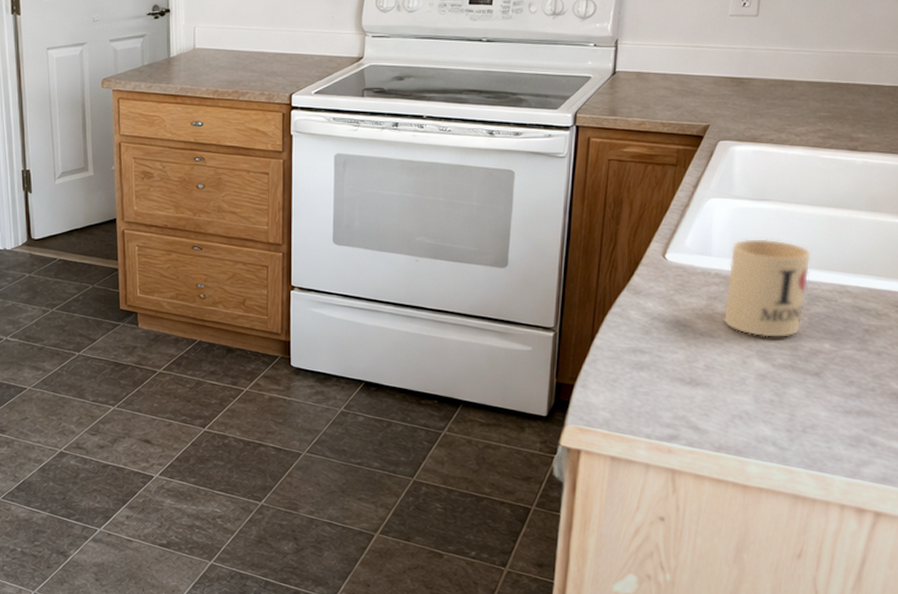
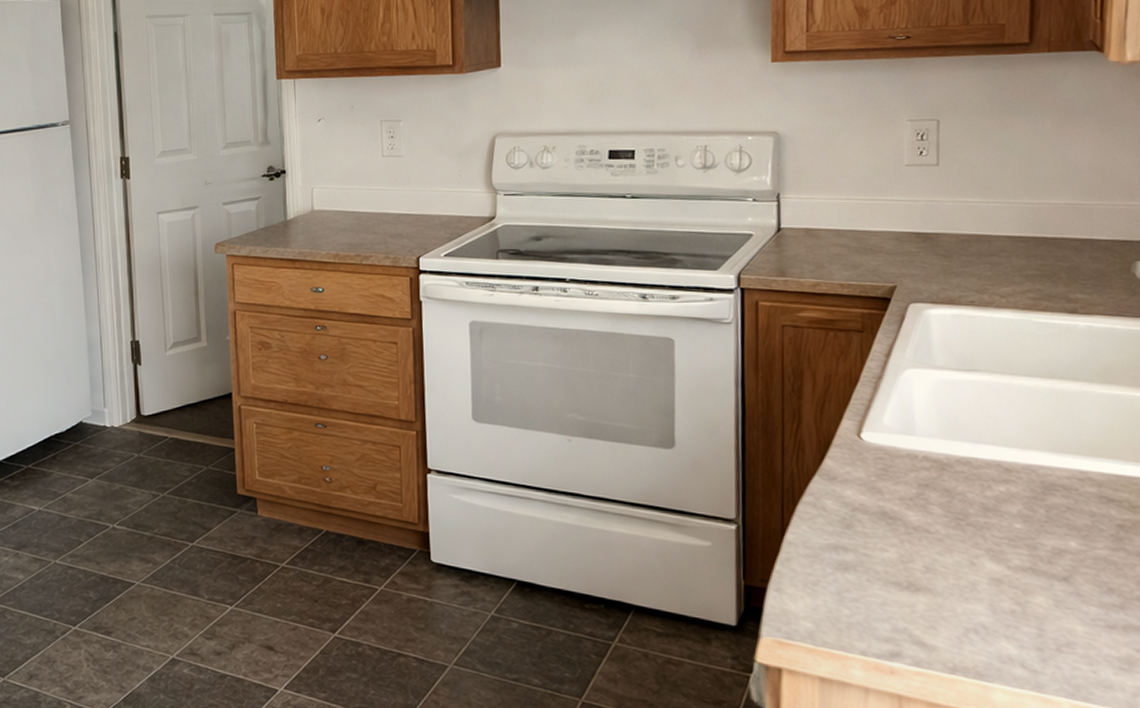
mug: present [724,239,811,337] -> none [939,415,1039,533]

